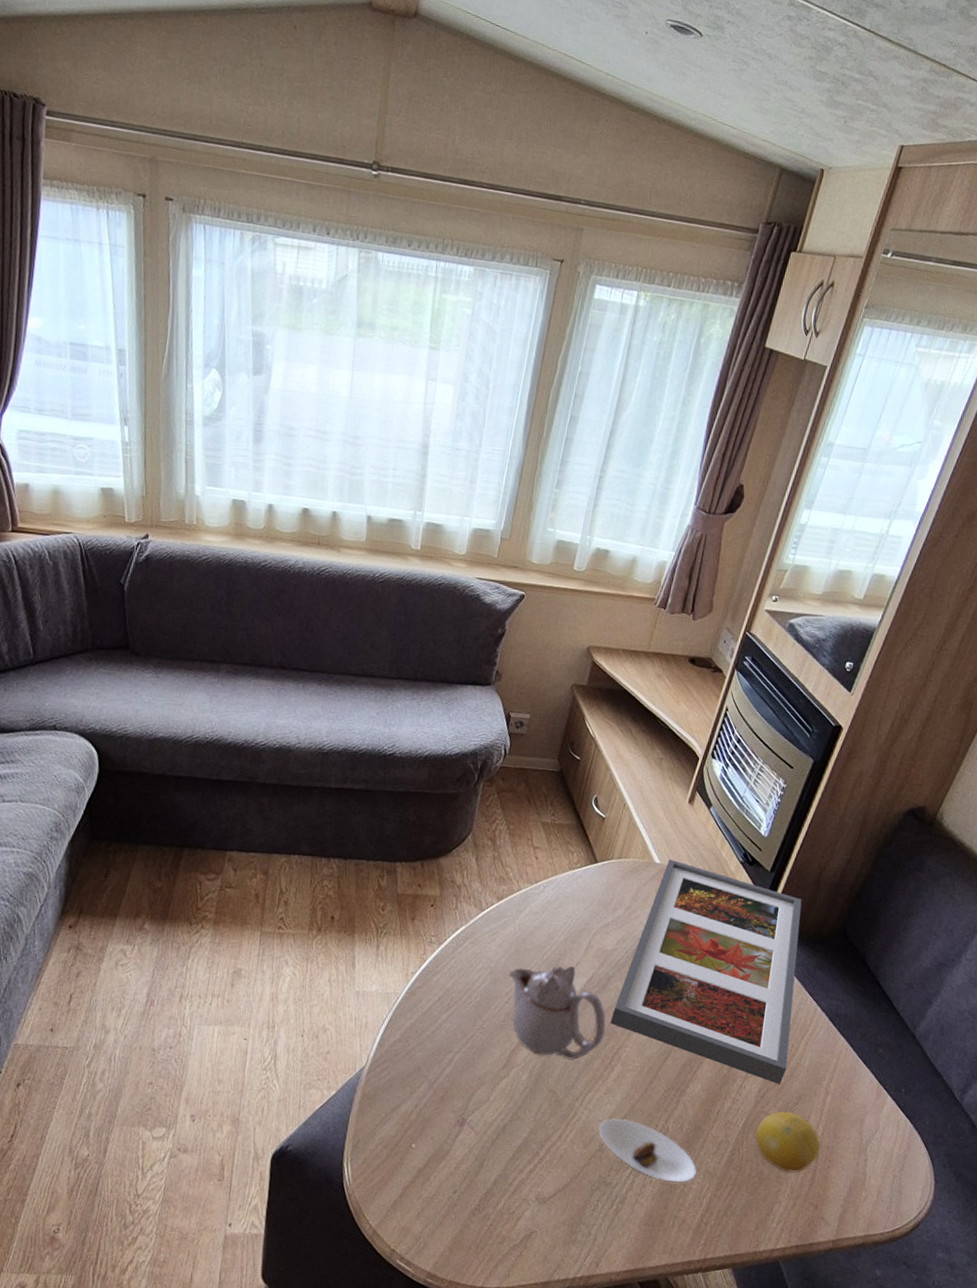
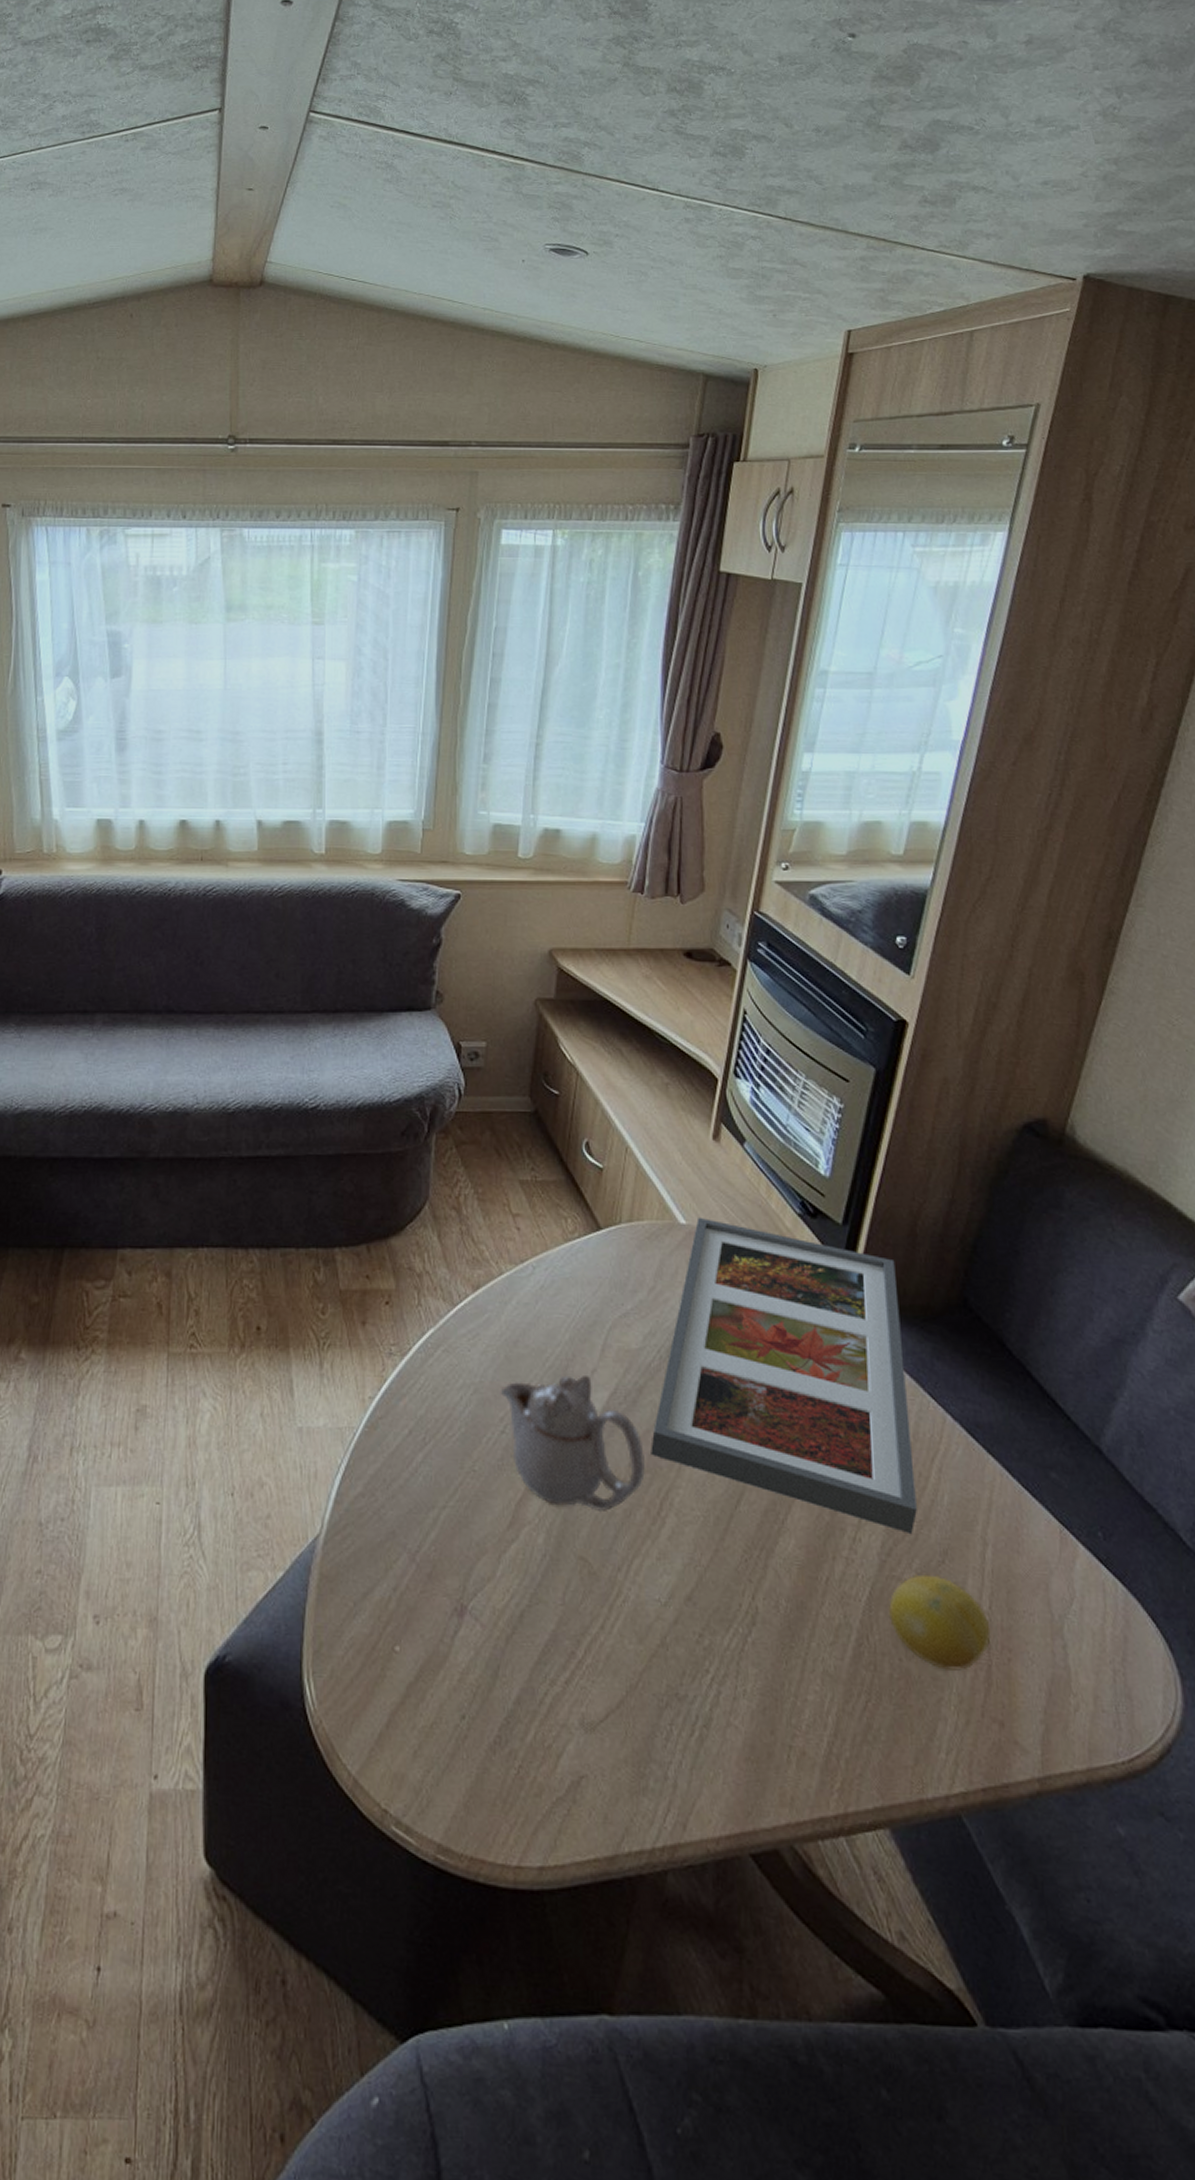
saucer: present [598,1118,697,1183] -> none [655,1596,810,1692]

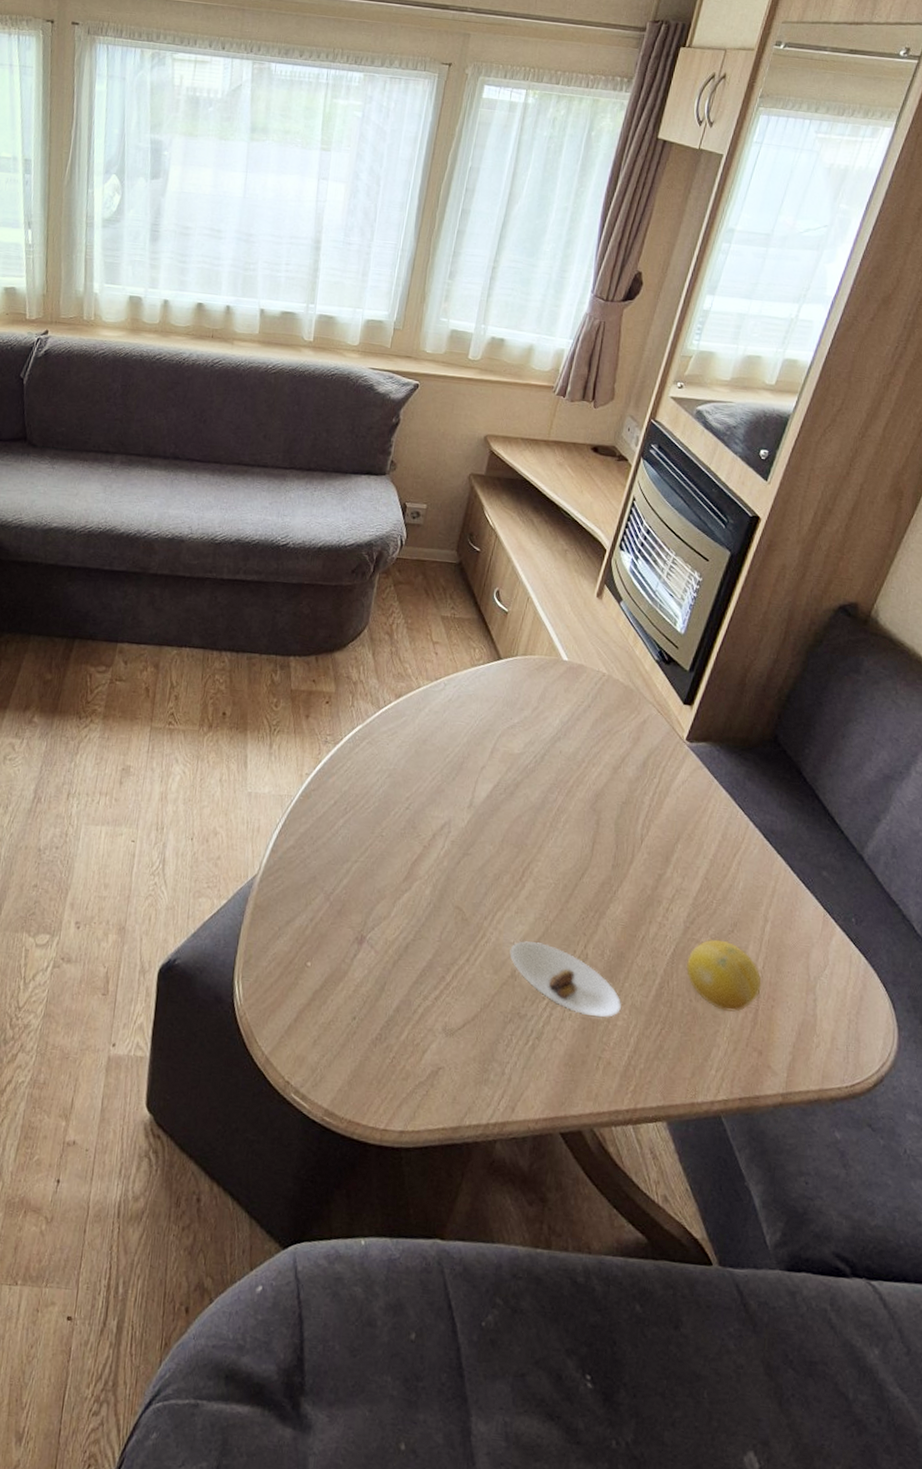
teapot: present [500,1374,645,1513] -> none [408,769,515,875]
picture frame: present [651,1217,917,1535] -> none [520,656,726,910]
saucer: none [655,1596,810,1692] -> present [509,941,621,1018]

